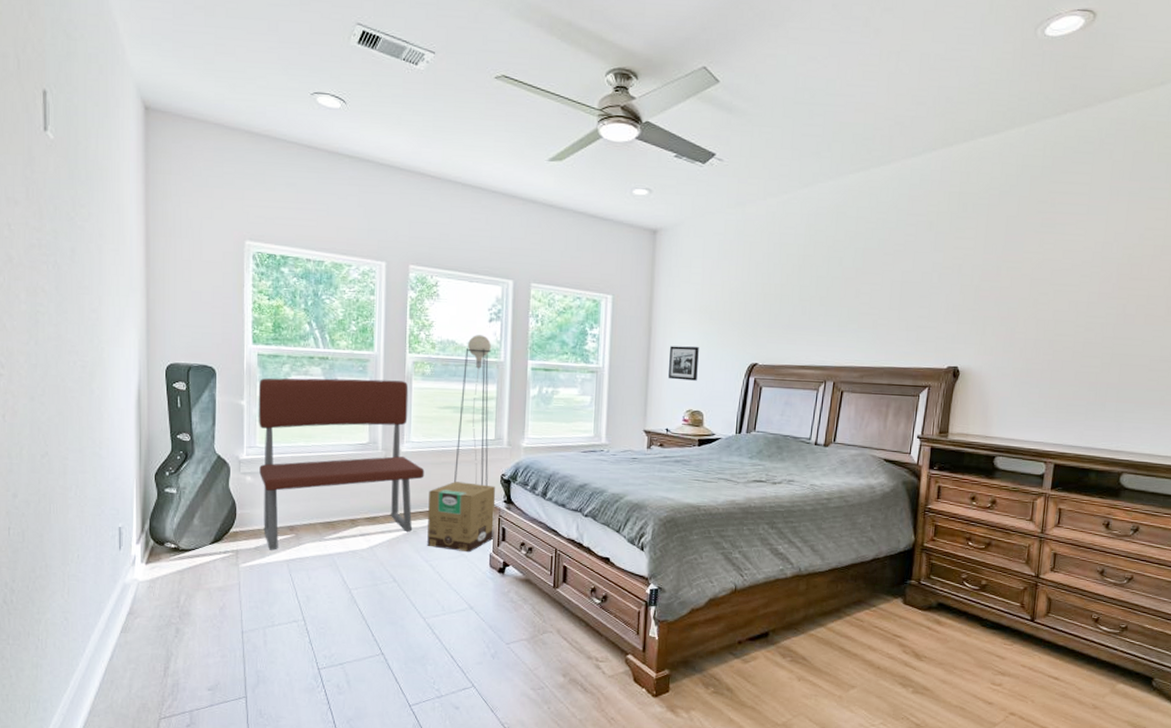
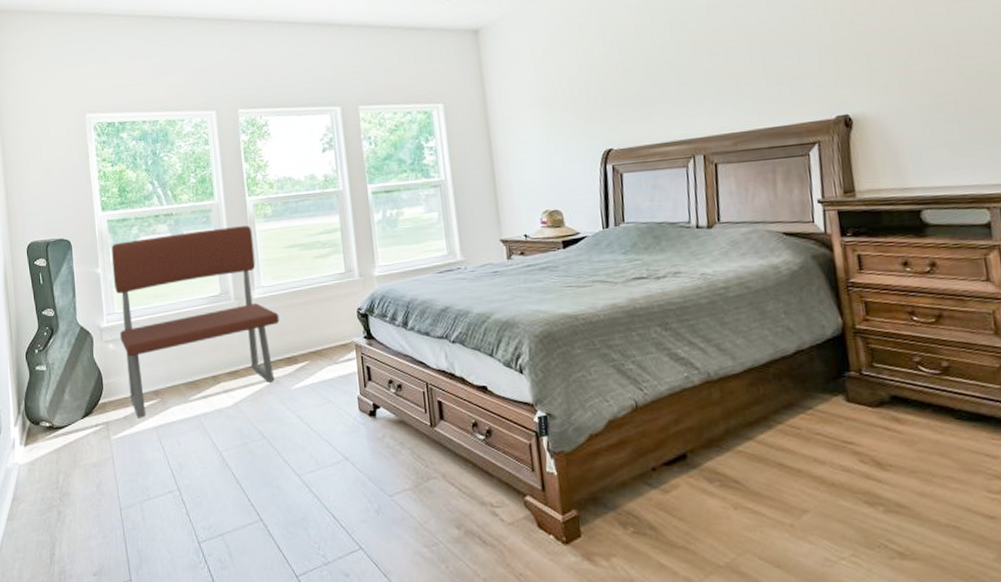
cardboard box: present [427,482,496,553] -> none [286,321,360,398]
floor lamp: present [454,335,491,486] -> none [303,166,345,324]
picture frame: present [668,346,699,381] -> none [513,142,549,181]

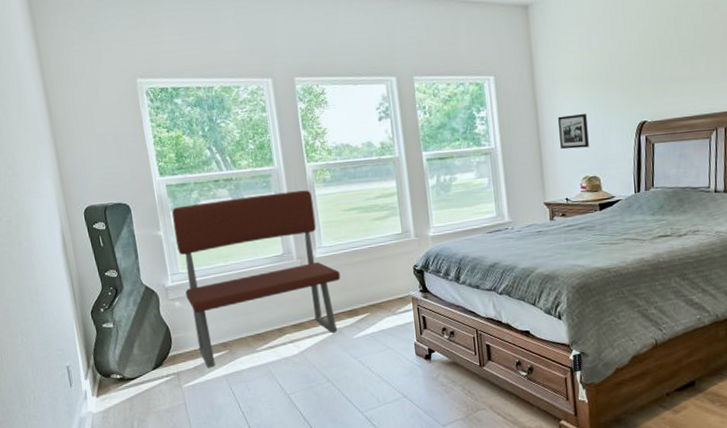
picture frame: none [513,142,549,181] -> present [558,114,589,150]

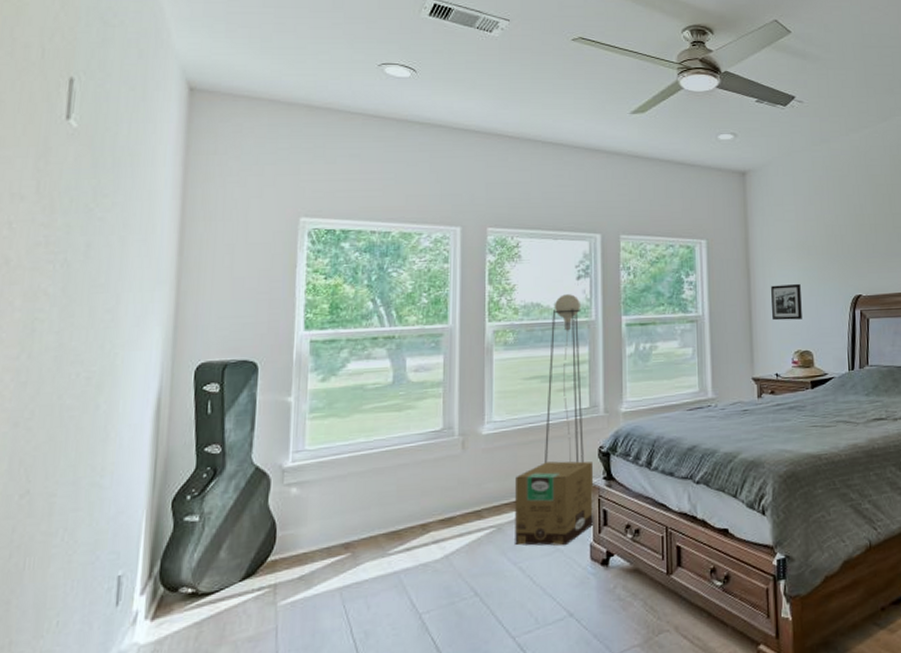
bench: present [172,190,341,368] -> none [308,353,510,578]
cardboard box: none [347,277,416,345] -> present [515,461,594,546]
floor lamp: none [360,134,402,280] -> present [545,294,584,464]

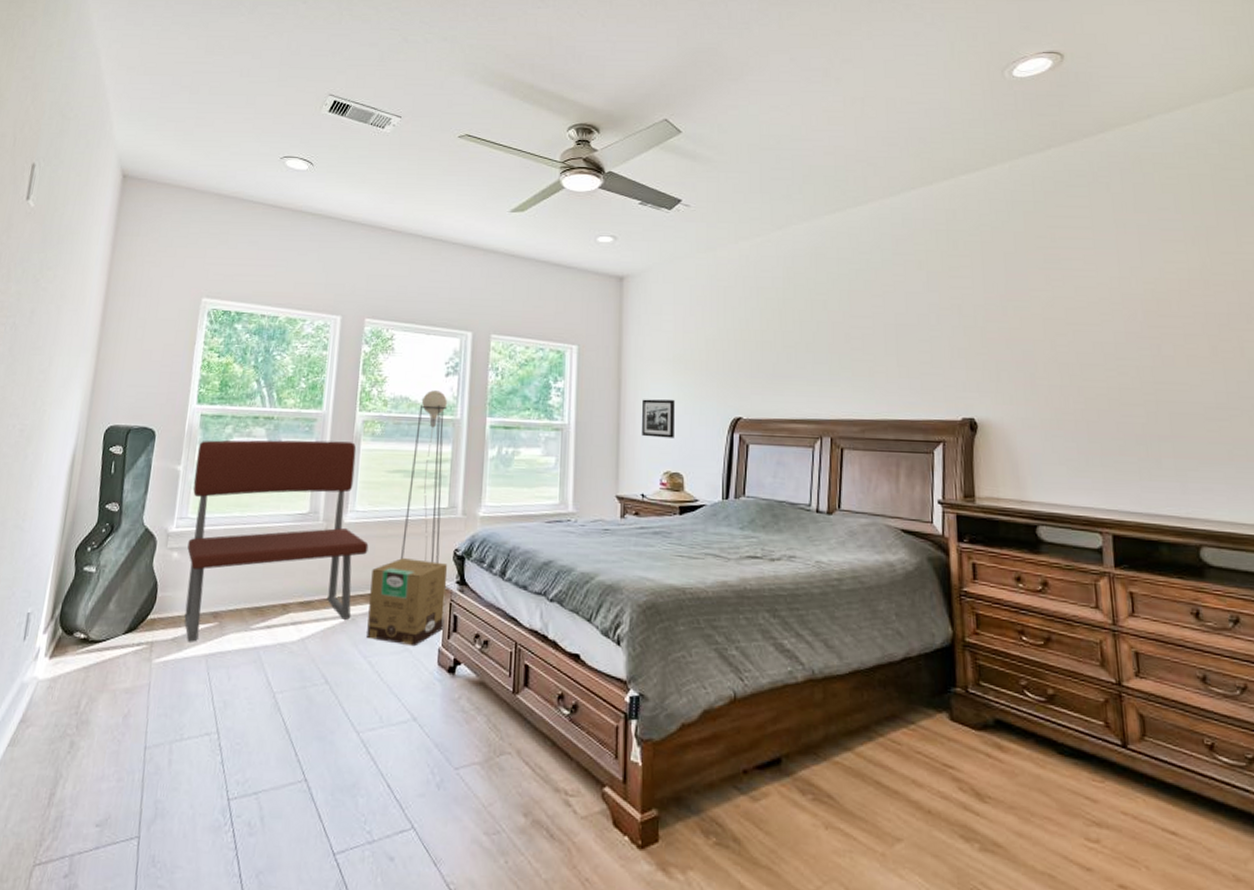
bench: none [308,353,510,578] -> present [184,439,369,642]

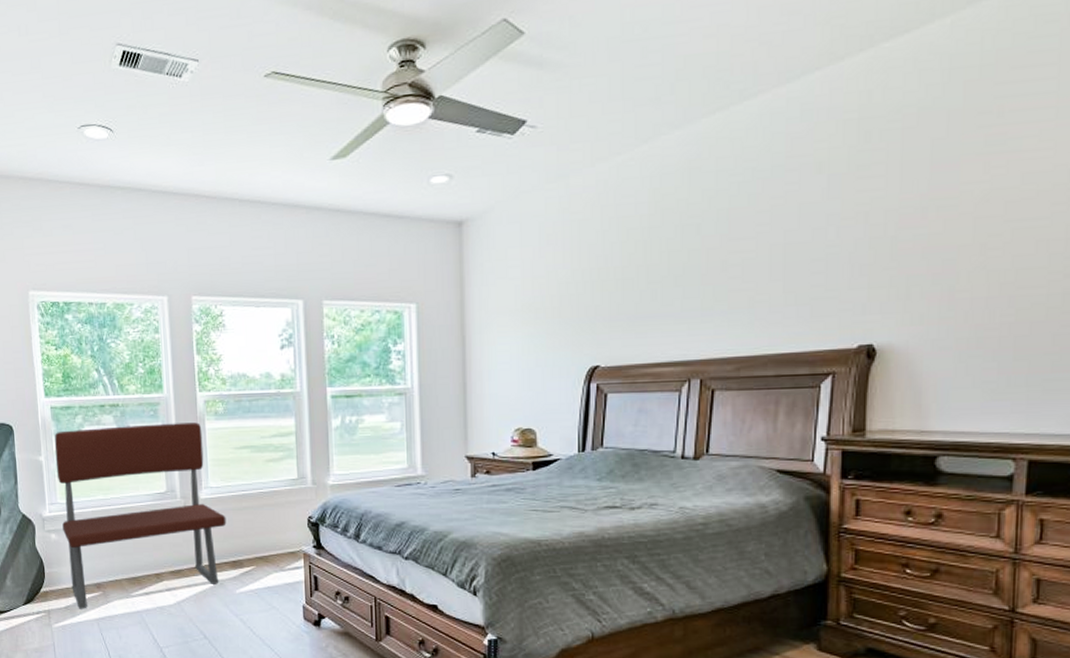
cardboard box: present [366,558,448,647] -> none [233,528,306,605]
floor lamp: present [401,390,447,563] -> none [257,364,294,530]
picture frame: present [642,399,675,438] -> none [490,353,525,395]

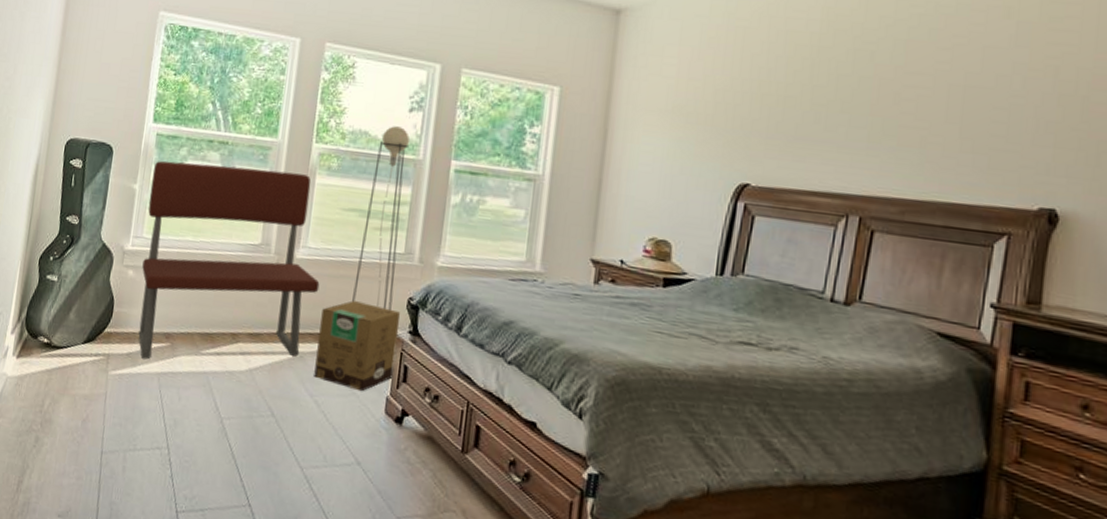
cardboard box: none [233,528,306,605] -> present [314,300,401,392]
floor lamp: none [257,364,294,530] -> present [352,126,410,310]

